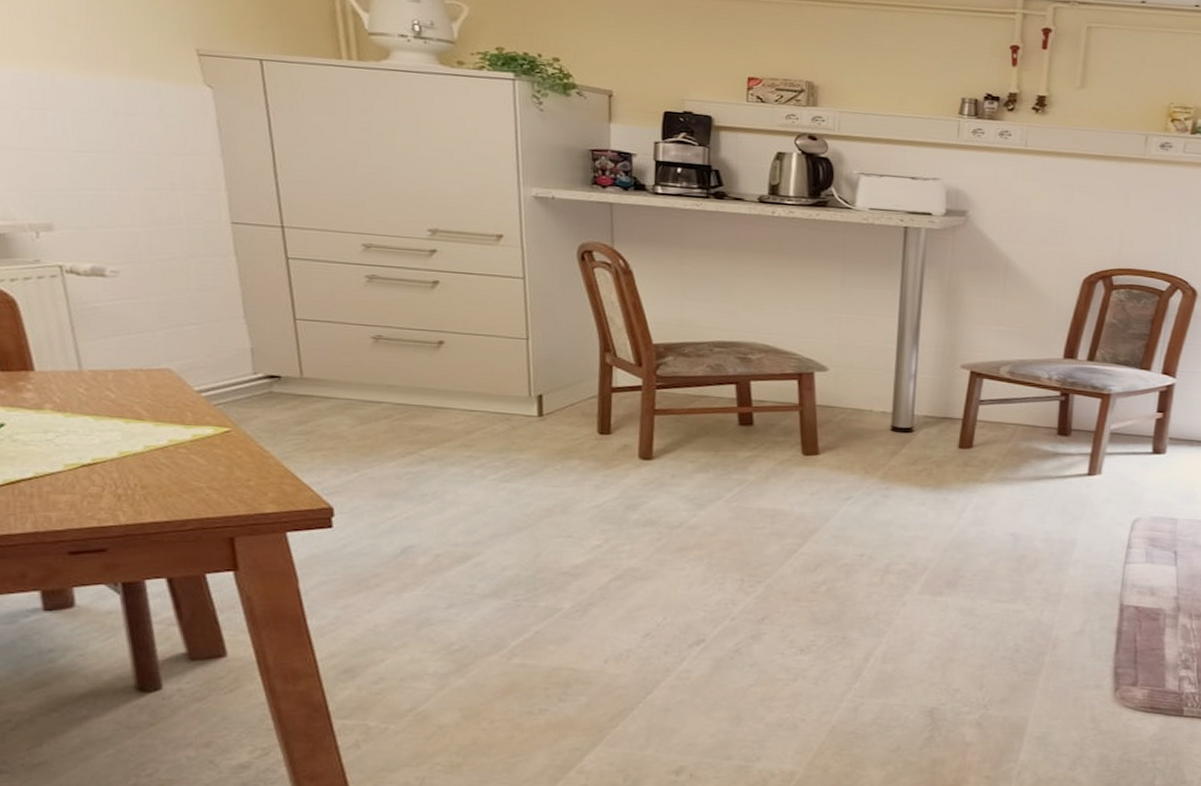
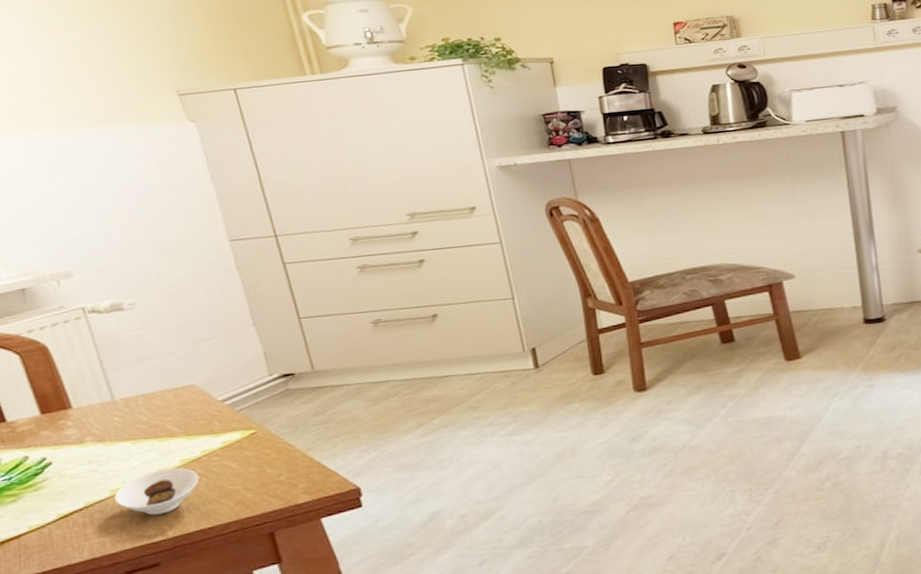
saucer: none [67,452,162,499] -> present [114,467,199,516]

